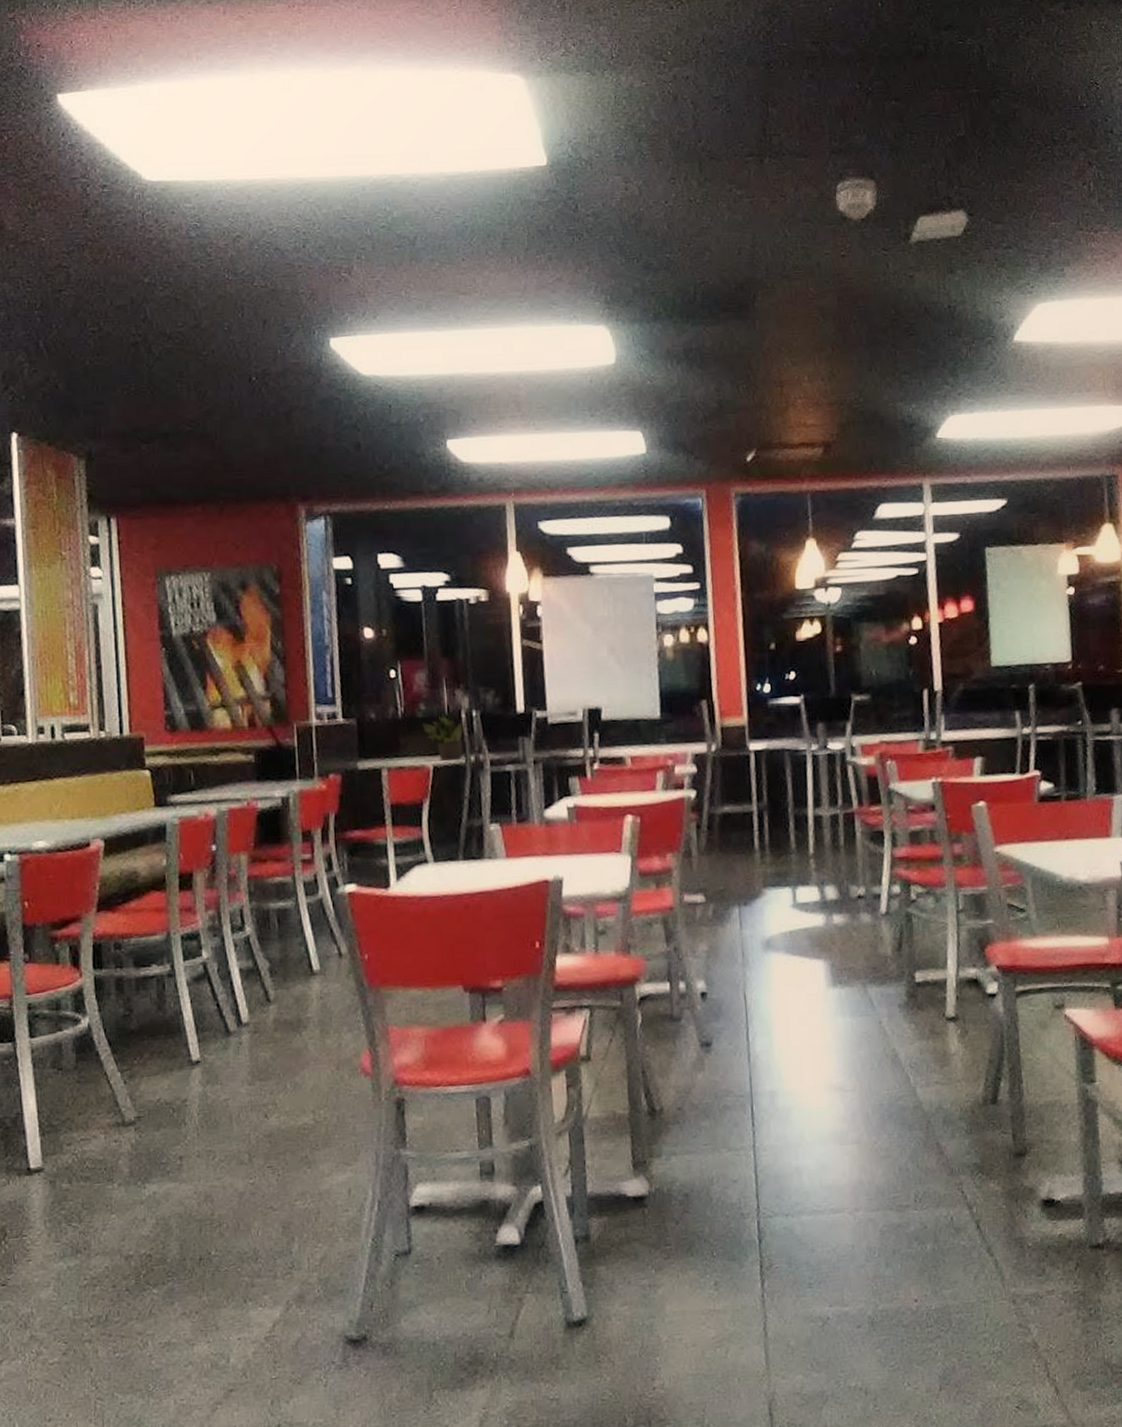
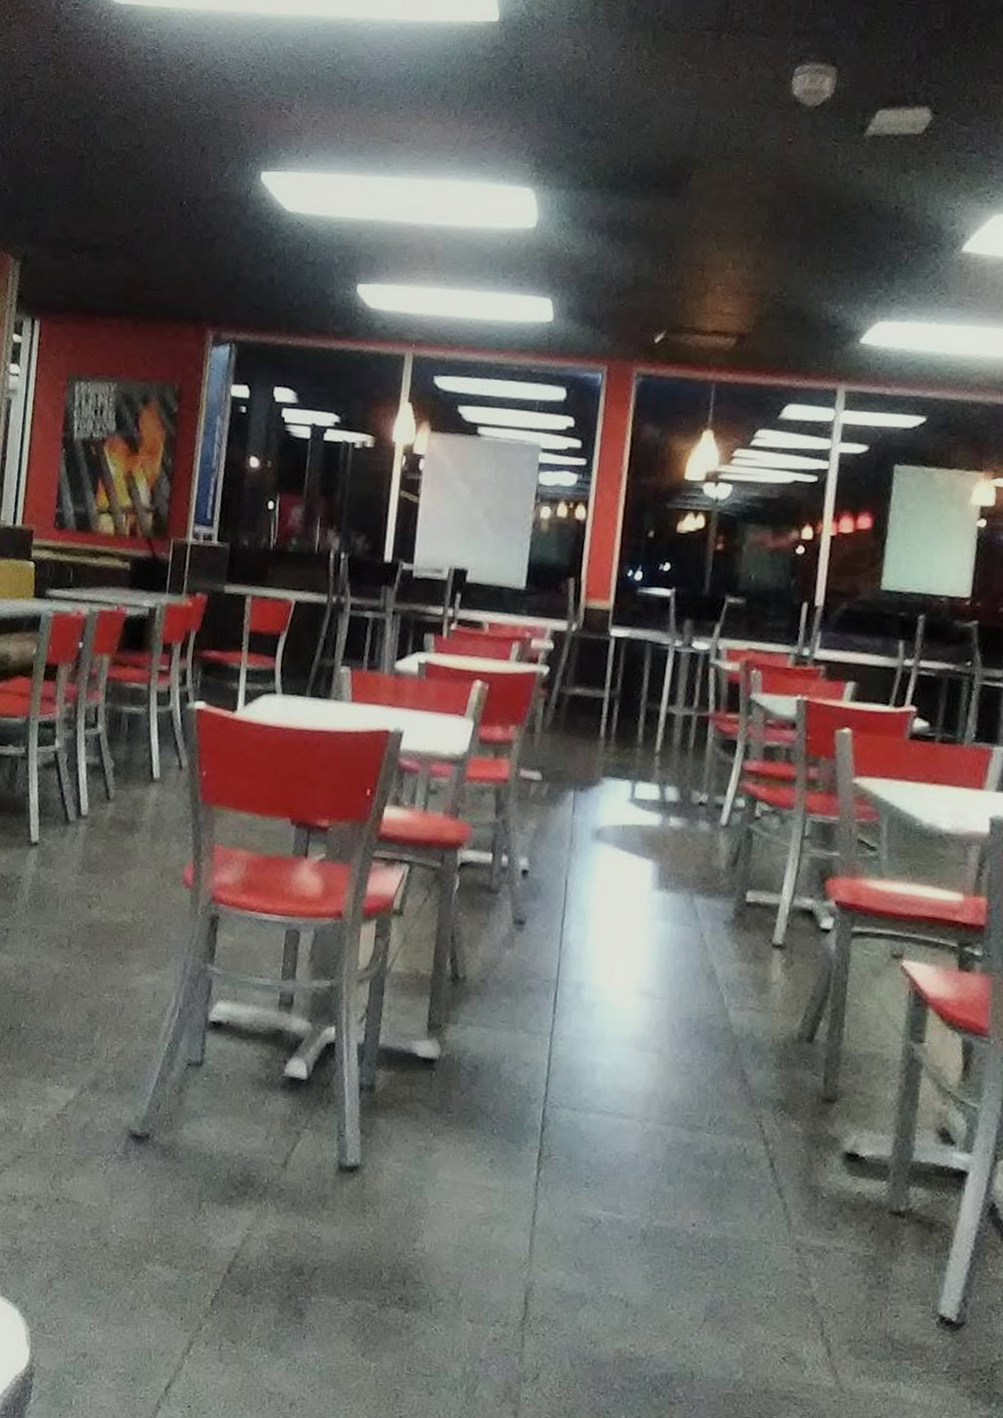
potted plant: present [422,713,465,762] -> none [291,551,333,600]

